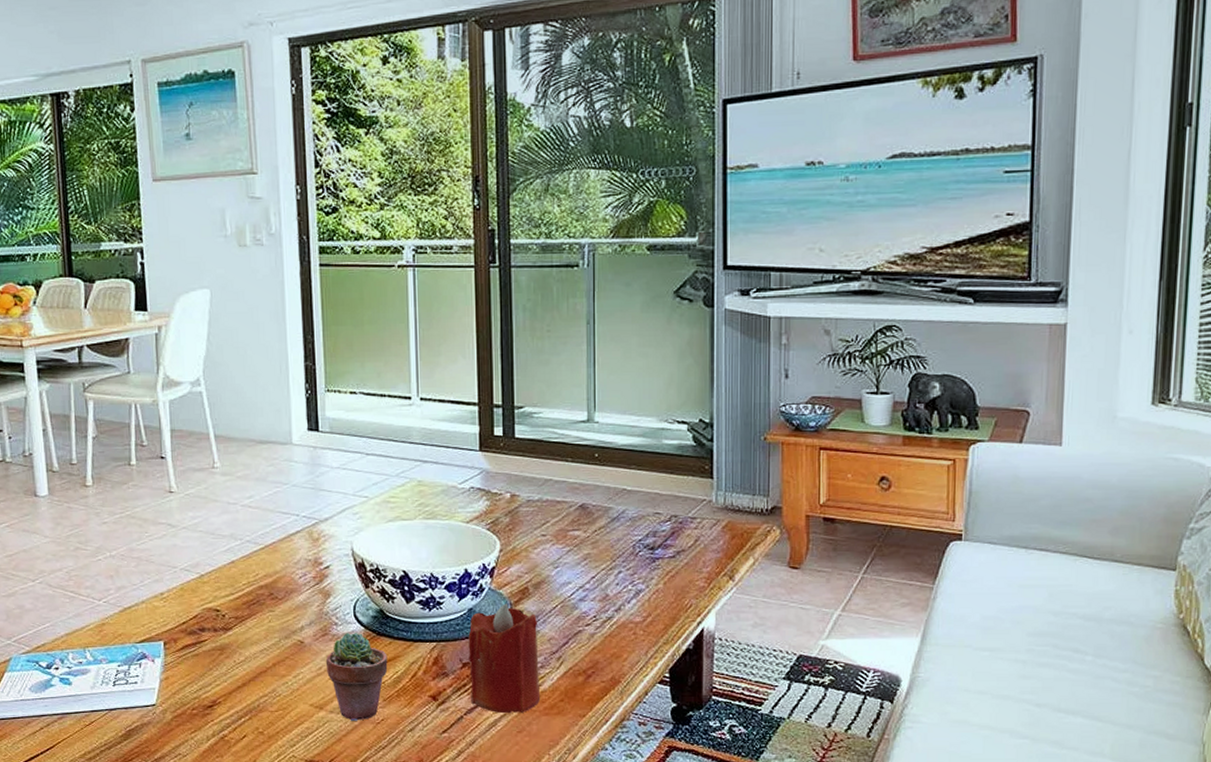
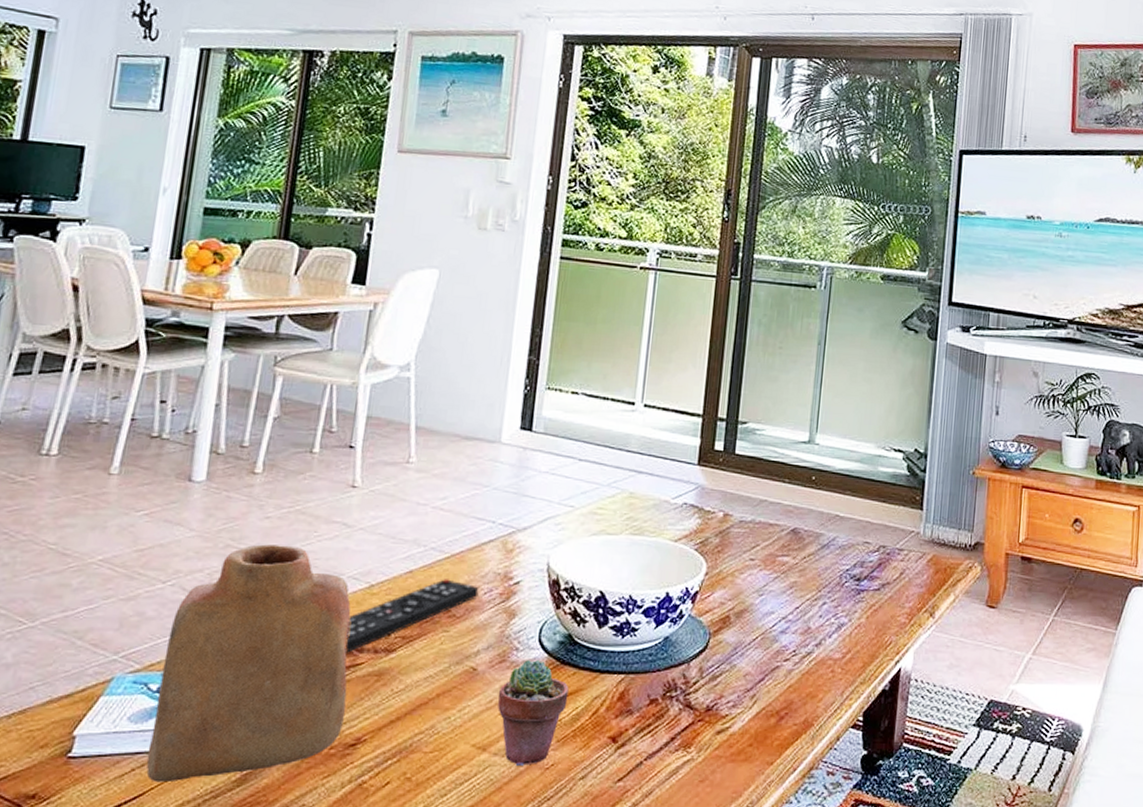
vase: none [46,545,199,738] -> present [146,544,351,783]
remote control: none [188,567,295,632] -> present [344,579,479,653]
candle: present [468,603,540,714] -> none [653,632,736,760]

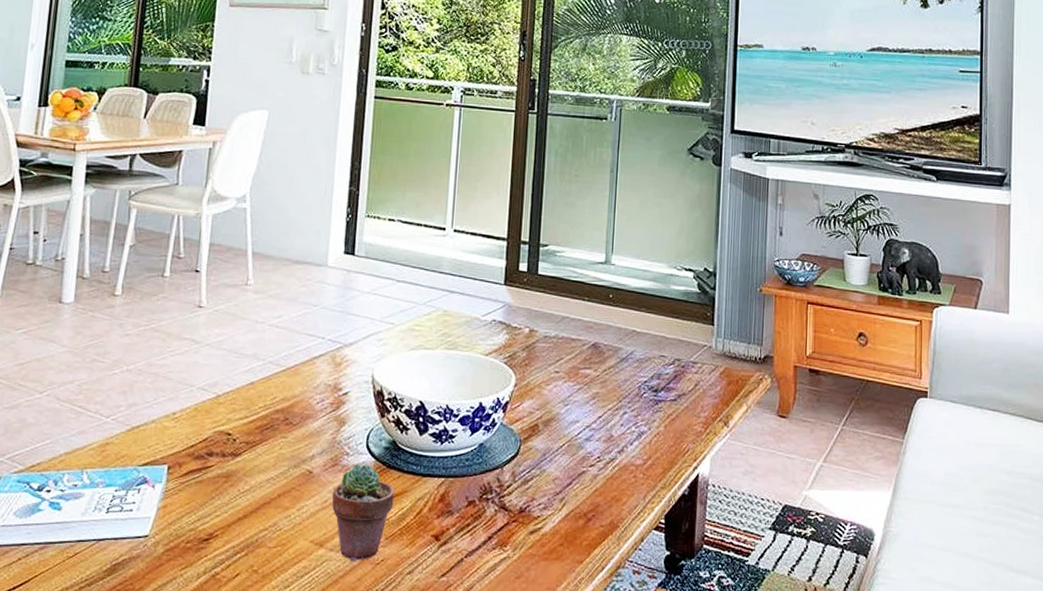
vase: present [146,544,351,783] -> none [31,359,201,571]
remote control: present [344,579,479,653] -> none [197,390,312,457]

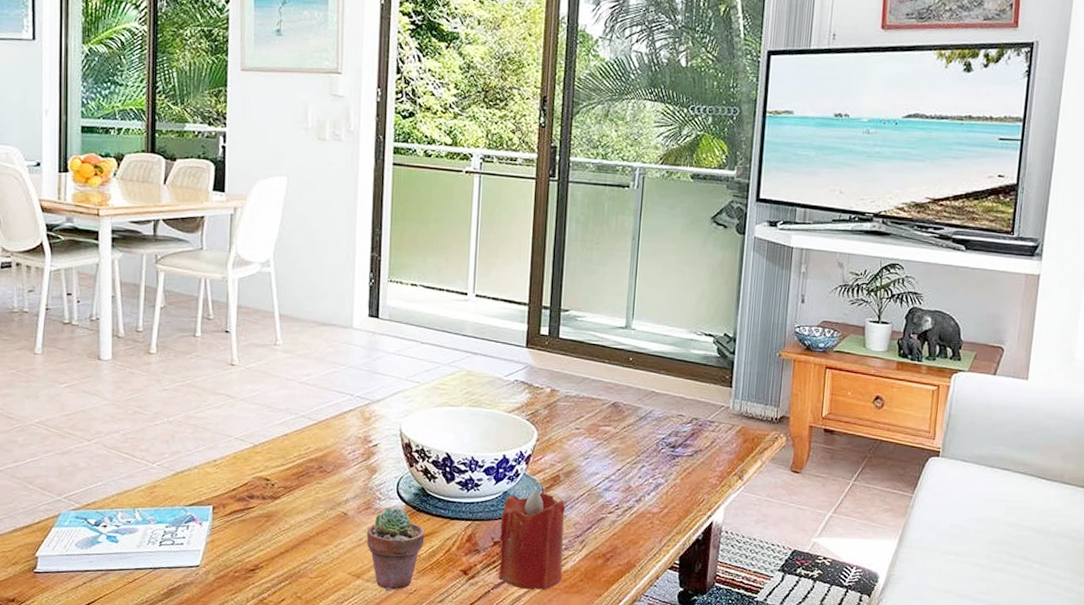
candle: none [473,440,545,558] -> present [499,489,566,590]

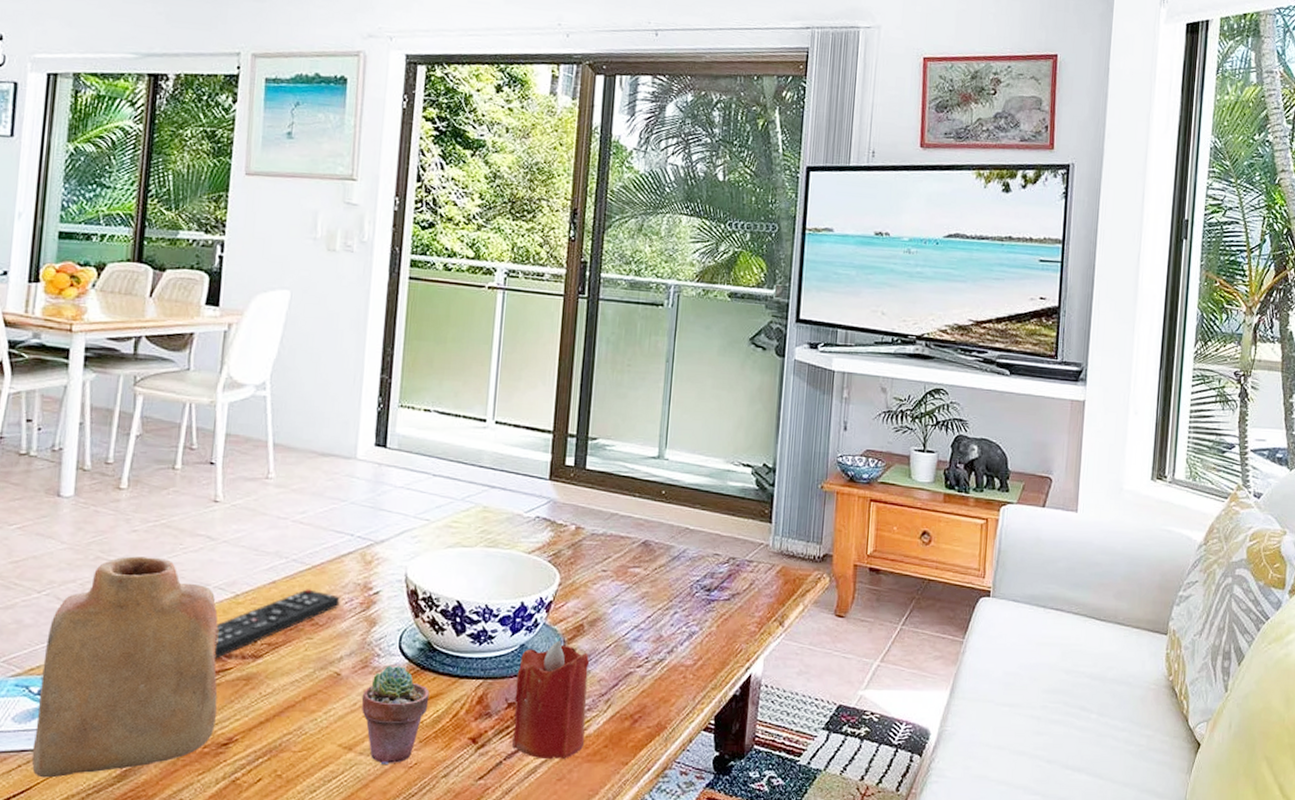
vase: none [94,411,244,594] -> present [32,556,218,778]
remote control: none [239,441,344,499] -> present [214,589,340,659]

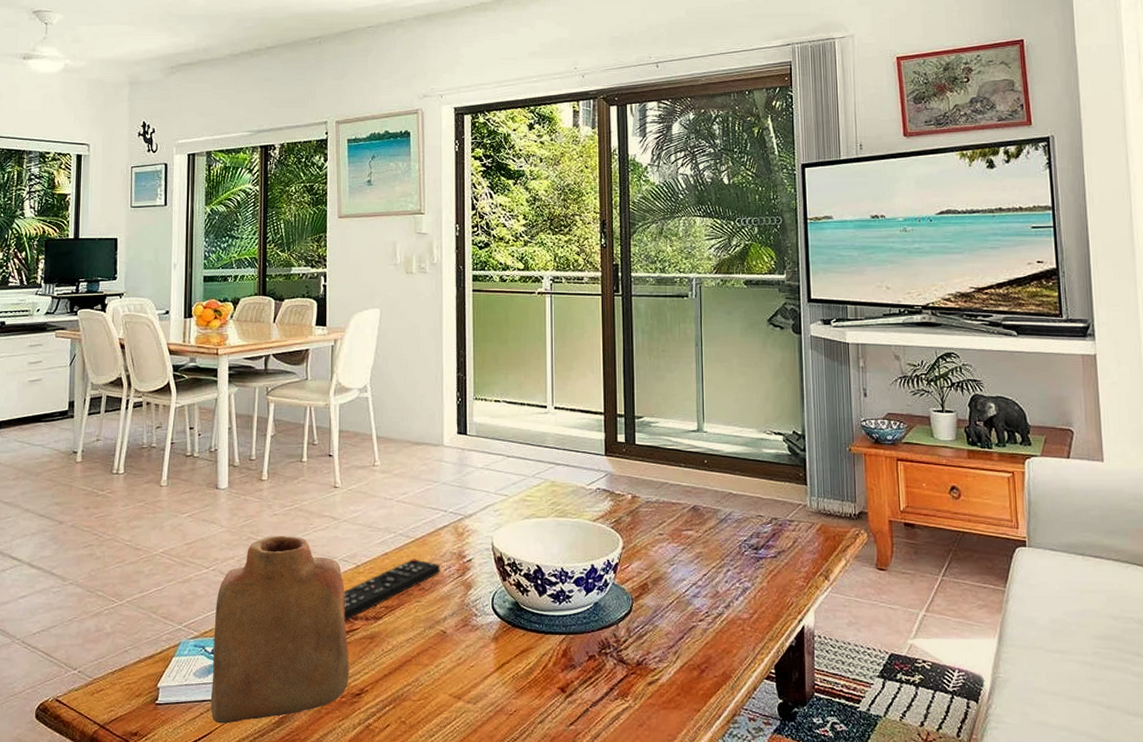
potted succulent: present [361,665,430,764] -> none [465,623,521,712]
candle: present [512,640,590,760] -> none [594,598,658,707]

